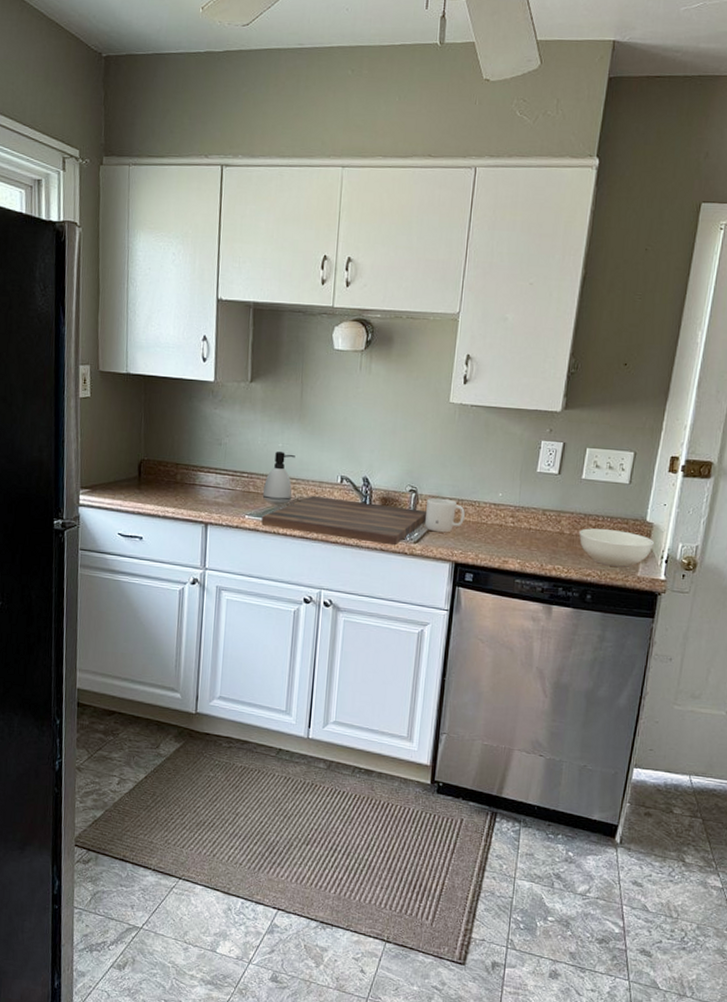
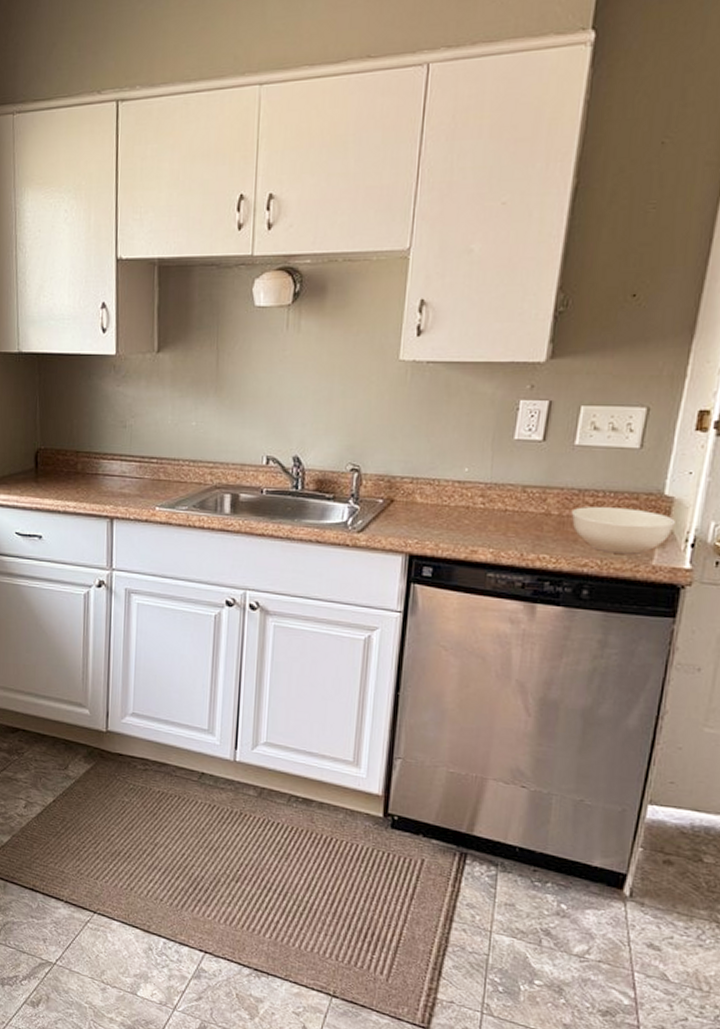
cutting board: present [261,495,427,546] -> none [174,480,373,536]
soap dispenser: present [262,451,295,505] -> none [174,432,212,494]
mug: present [425,497,466,533] -> none [370,477,422,519]

